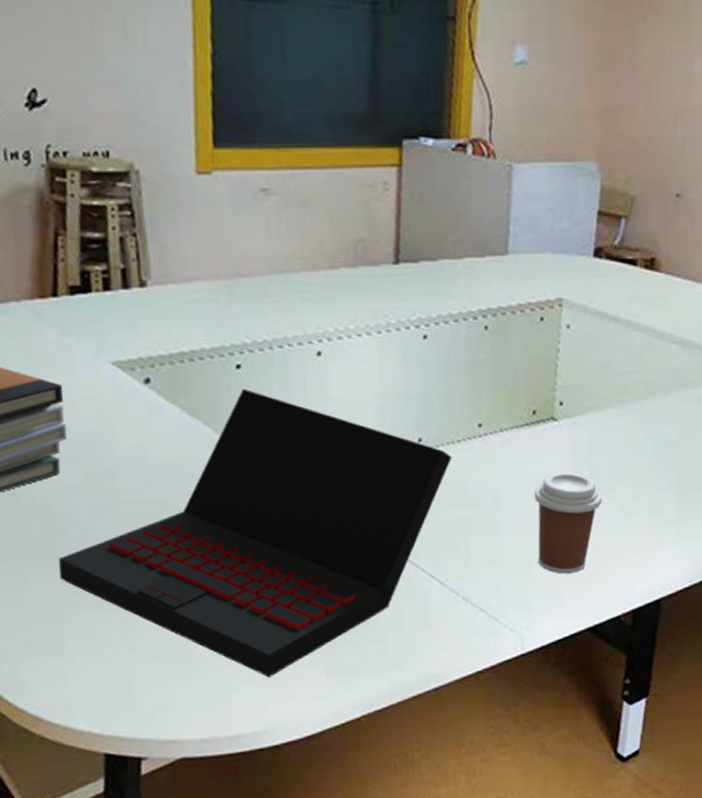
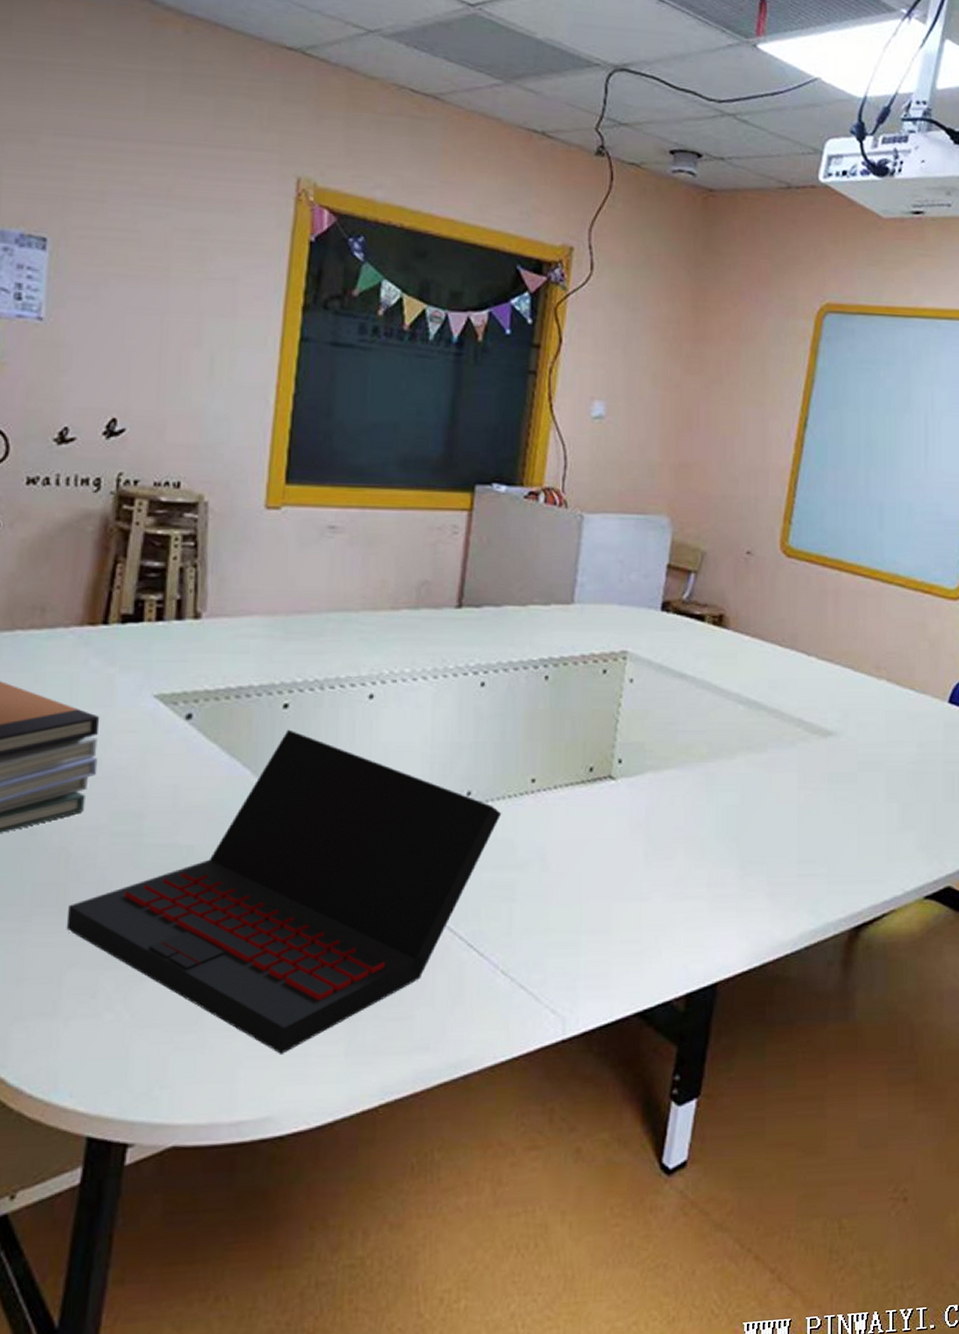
coffee cup: present [534,472,603,574] -> none [586,836,659,950]

